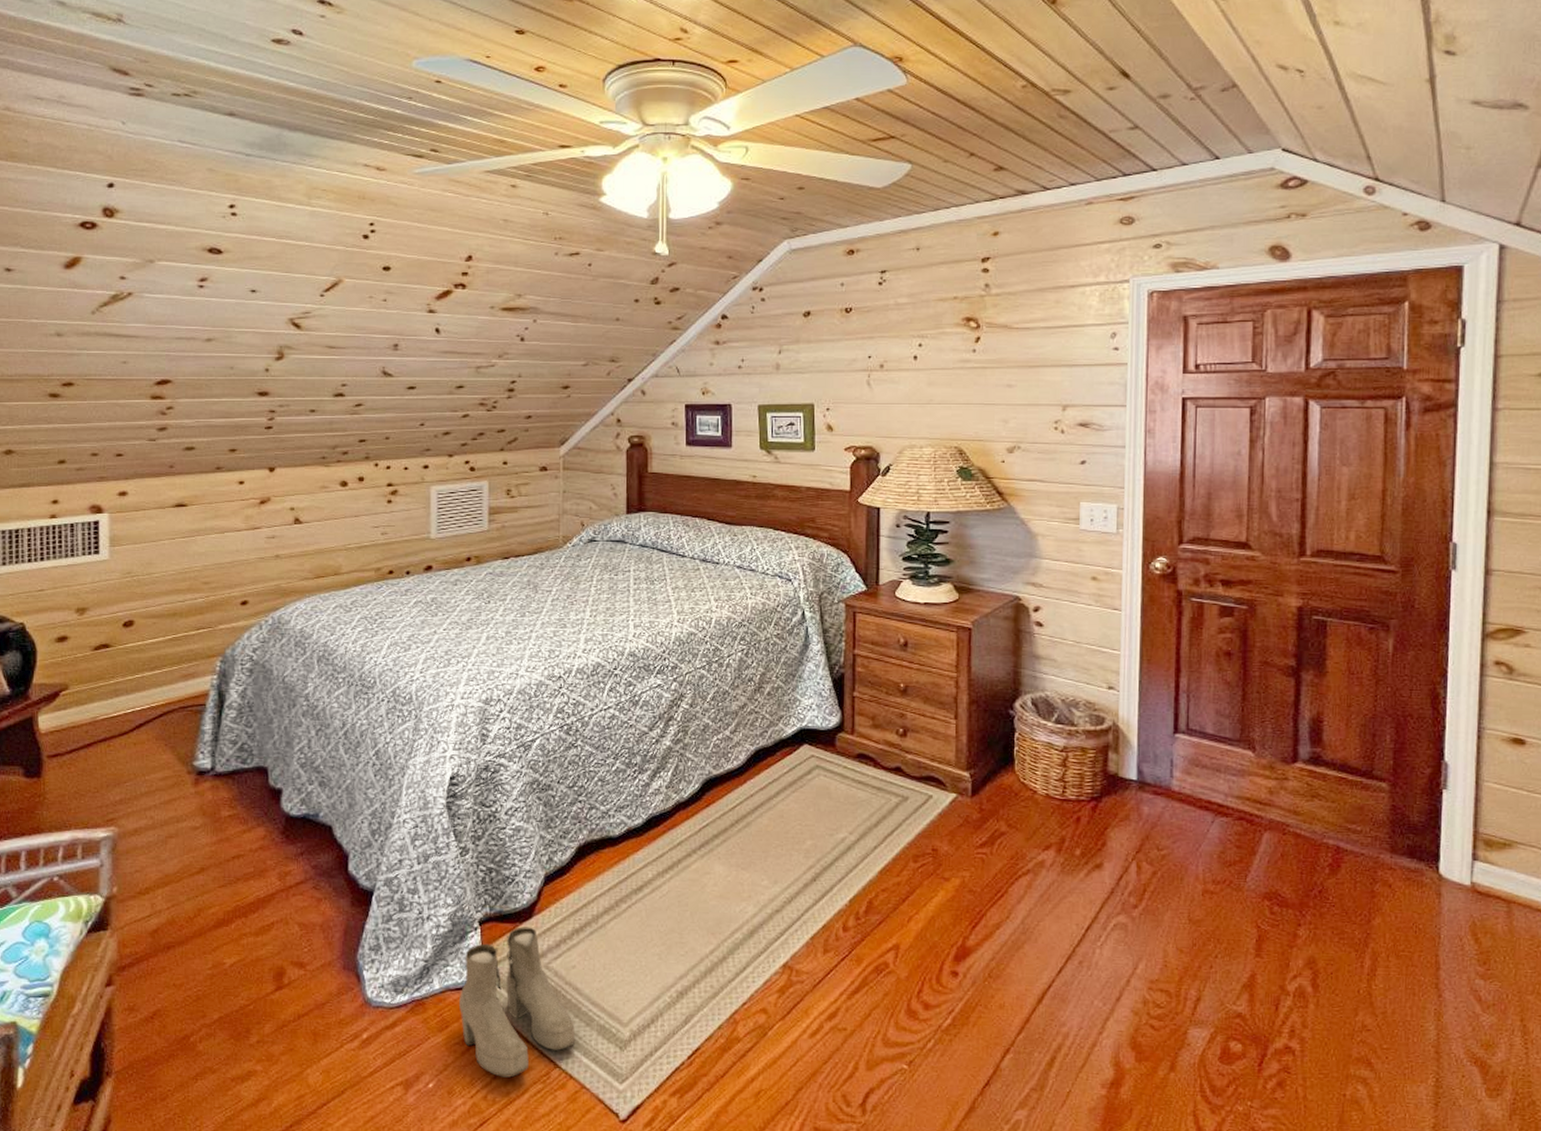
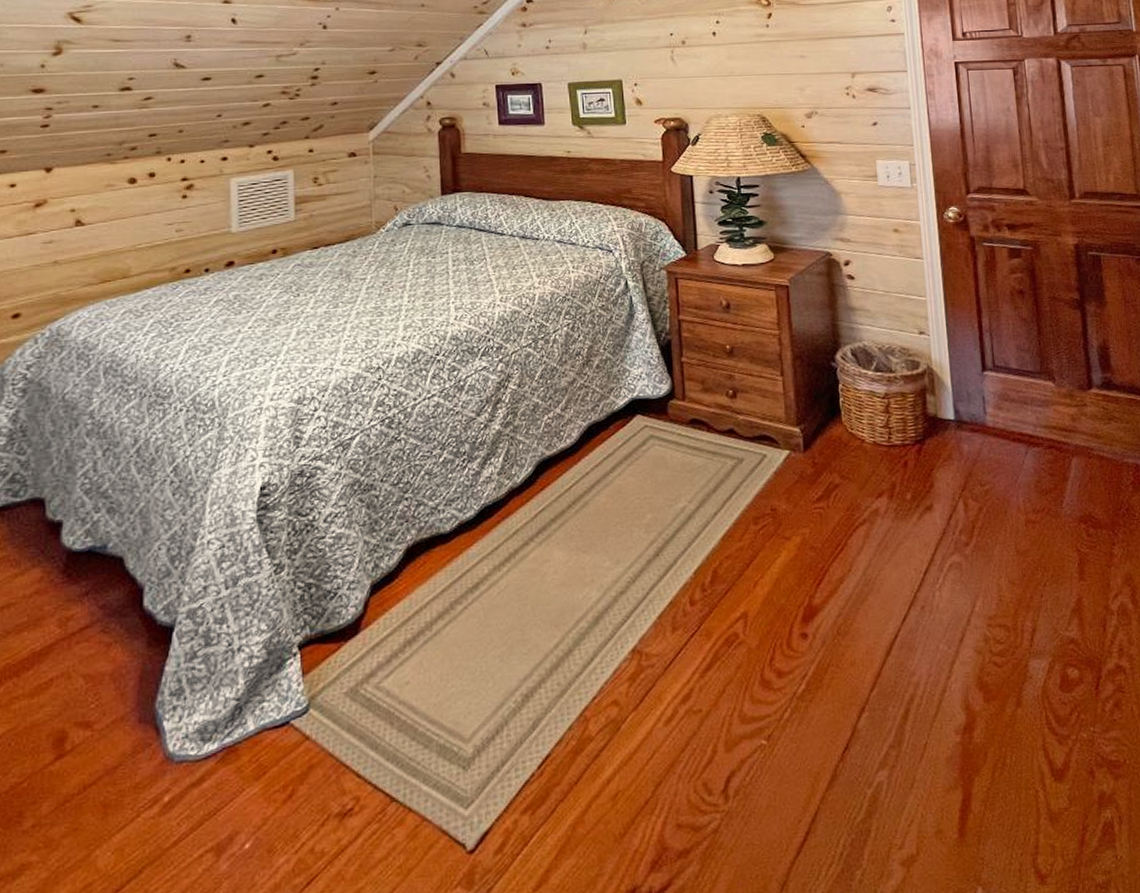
boots: present [458,927,576,1078] -> none [277,644,414,823]

